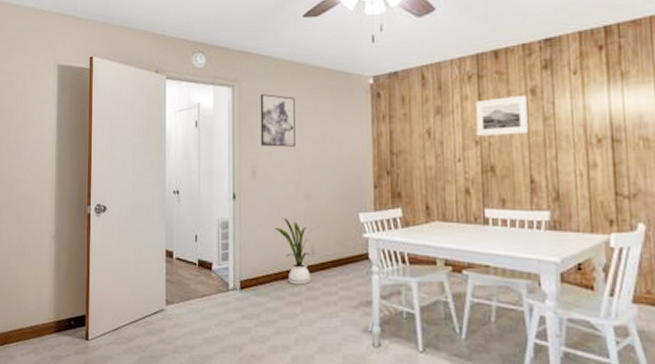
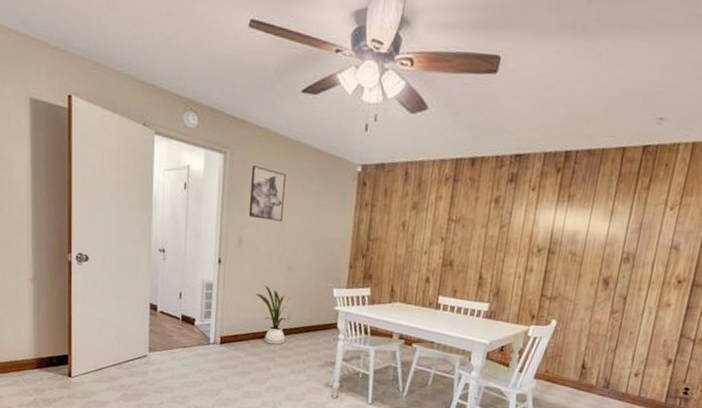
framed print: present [475,96,529,136] -> none [443,201,492,237]

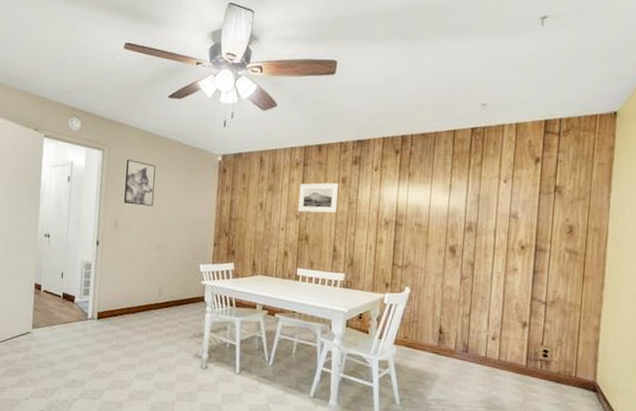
house plant: present [256,285,291,345] -> none [130,264,161,319]
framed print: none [443,201,492,237] -> present [298,182,339,213]

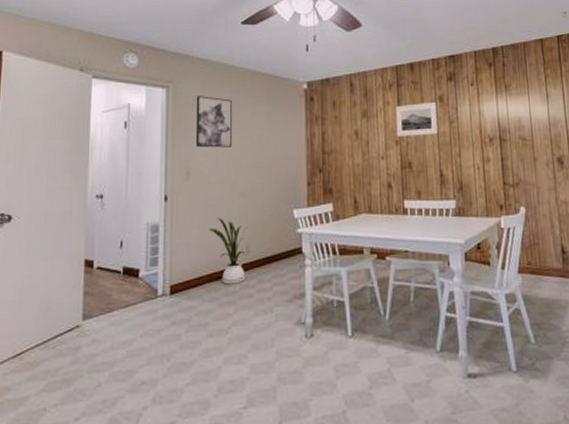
house plant: none [130,264,161,319] -> present [209,218,248,285]

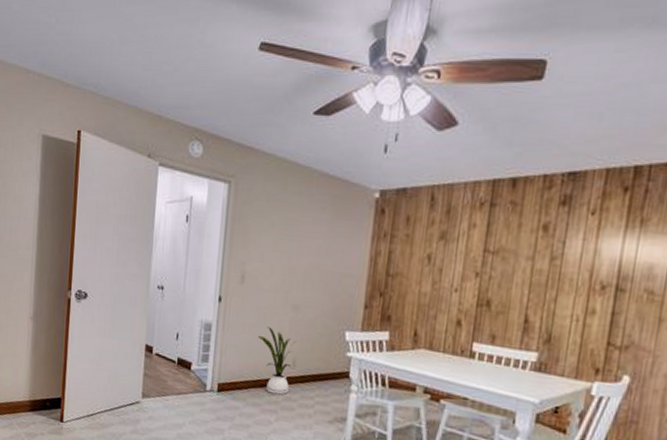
wall art: present [195,96,232,148] -> none [252,195,294,255]
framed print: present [395,103,438,136] -> none [478,230,539,272]

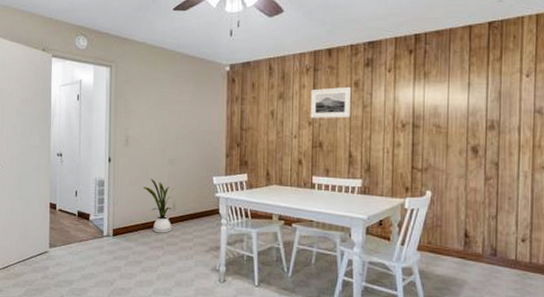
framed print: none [478,230,539,272] -> present [310,87,352,119]

